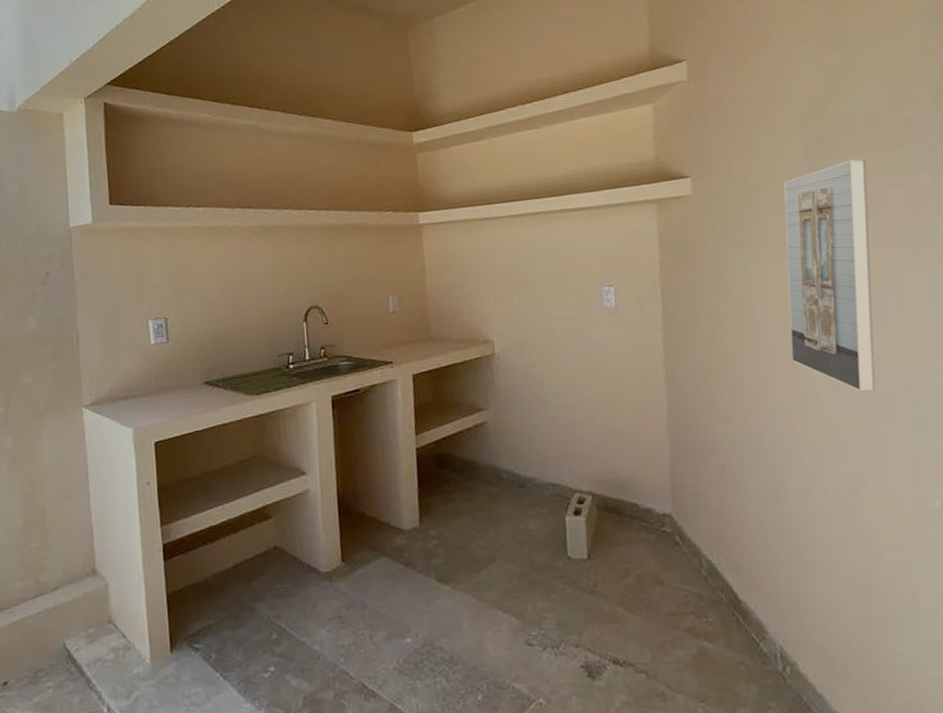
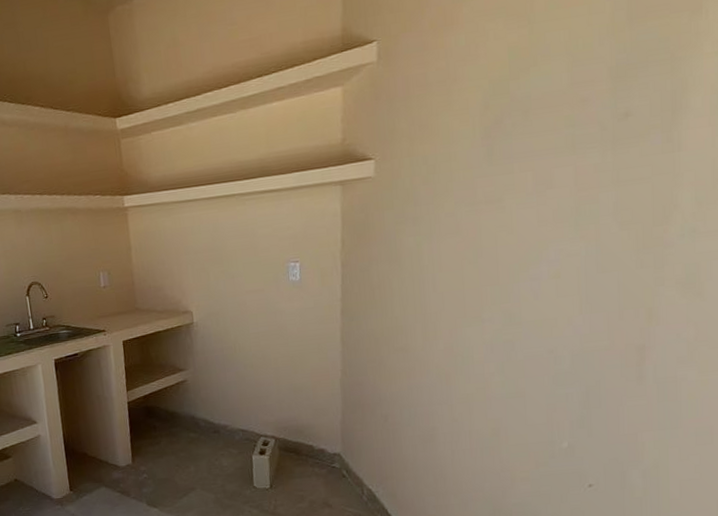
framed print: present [783,158,876,393] -> none [452,138,540,354]

